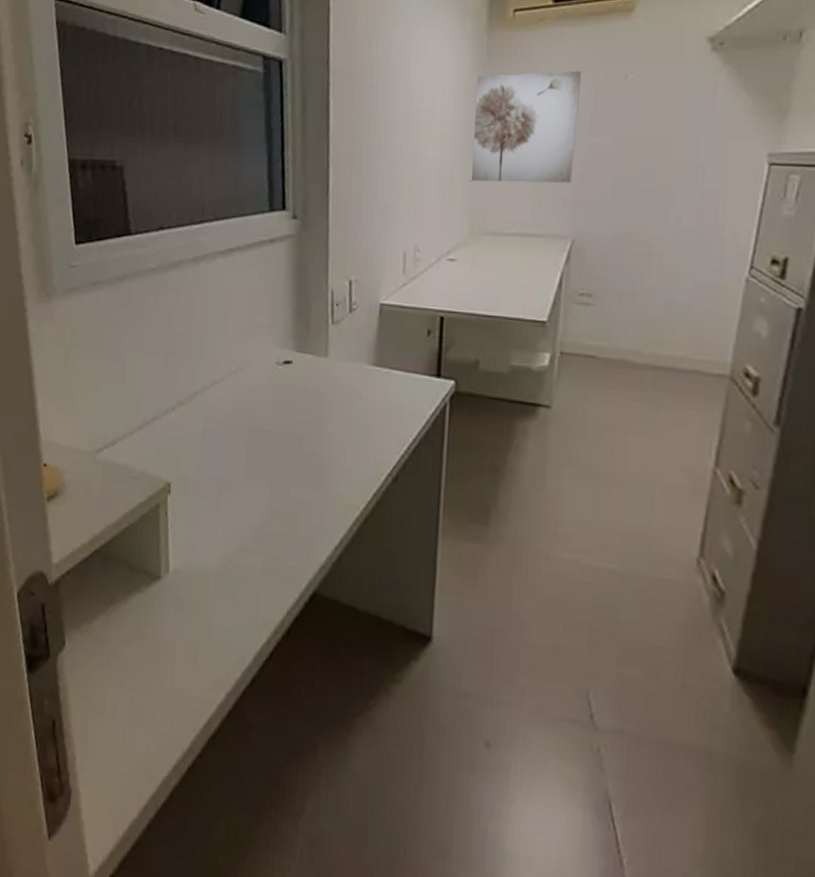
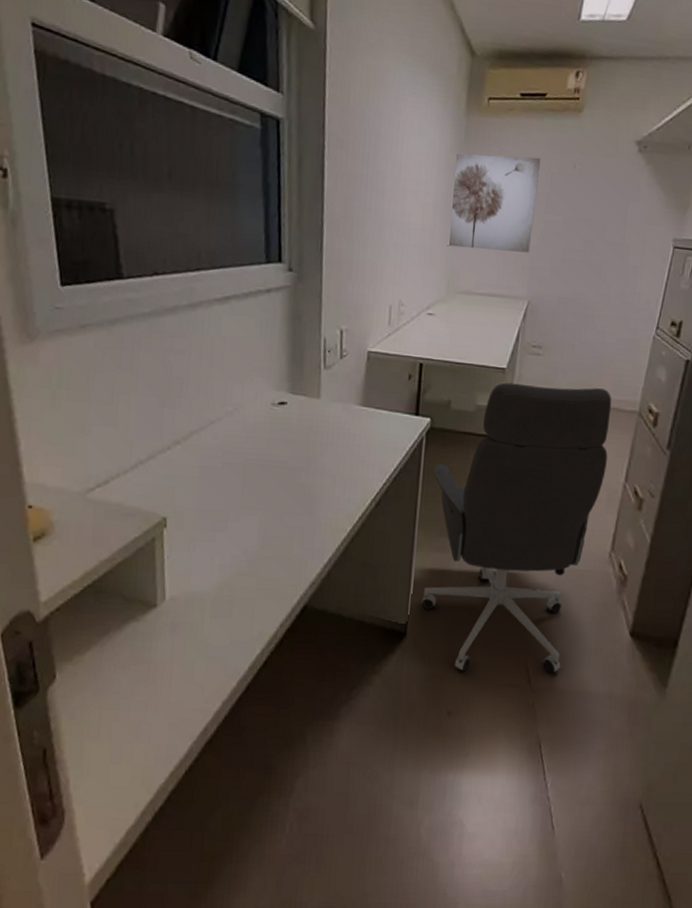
office chair: none [449,338,691,712] -> present [421,382,612,674]

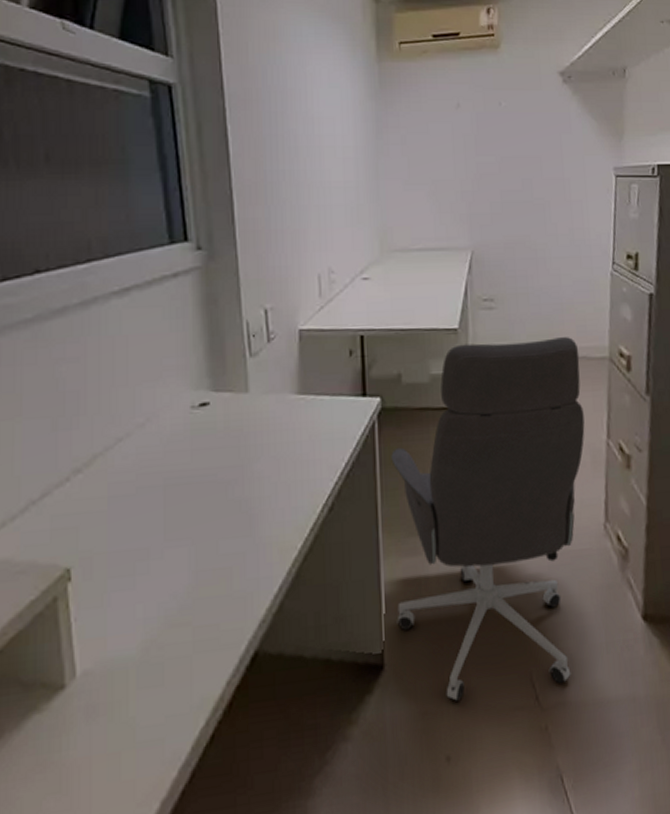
wall art: present [447,153,541,253] -> none [373,98,466,202]

